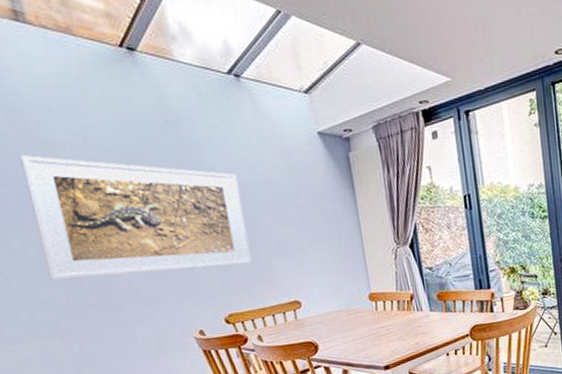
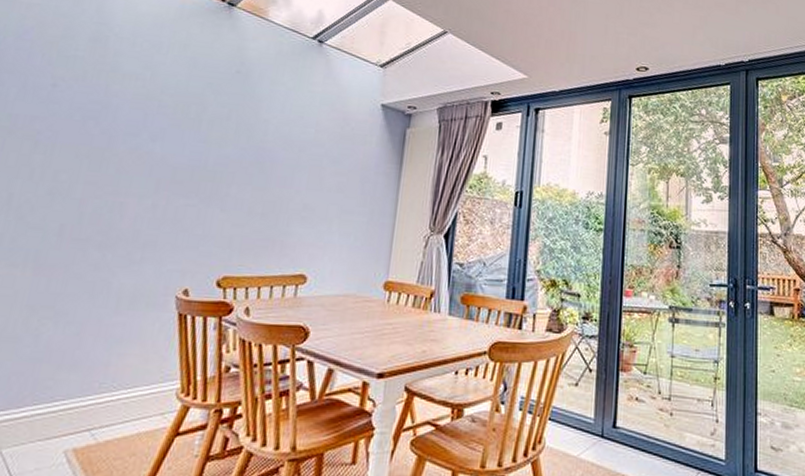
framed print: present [19,155,252,280] -> none [53,79,287,224]

